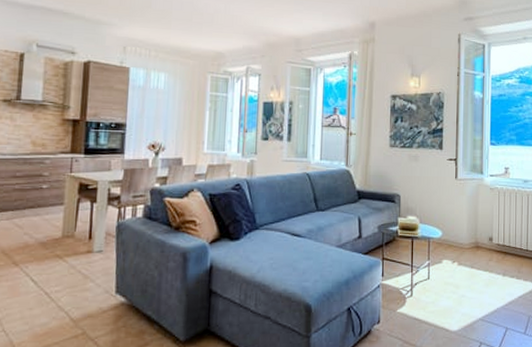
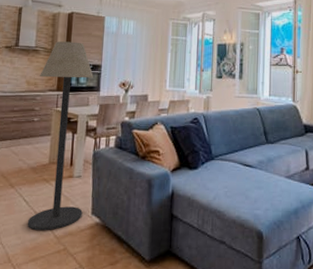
floor lamp: none [36,95,116,314] -> present [27,41,93,231]

